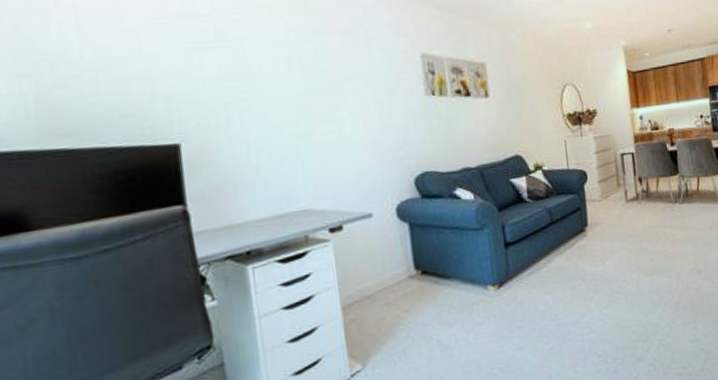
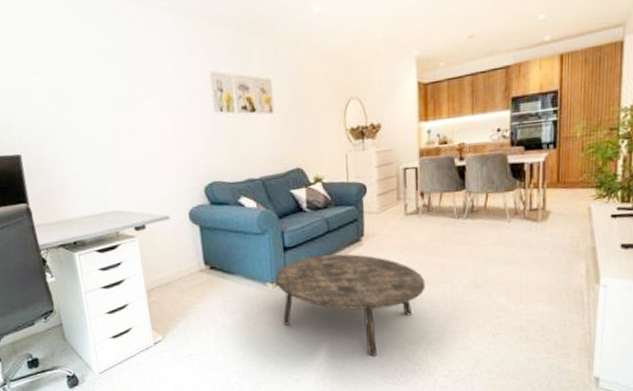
coffee table: none [496,246,652,361] -> present [275,254,425,356]

